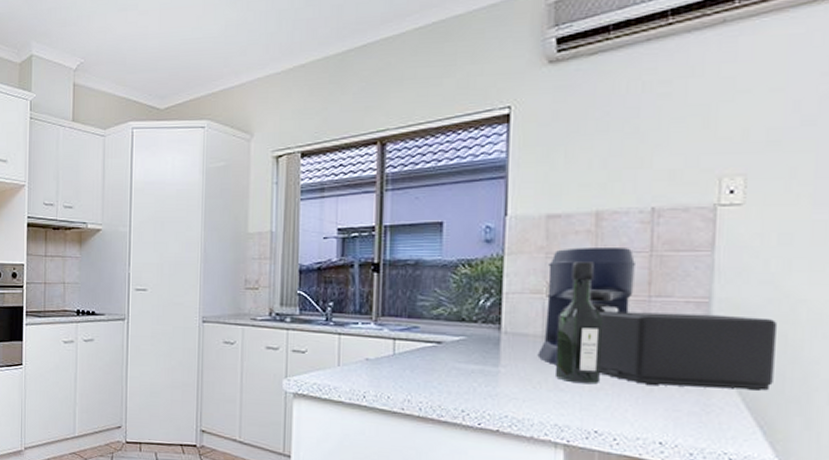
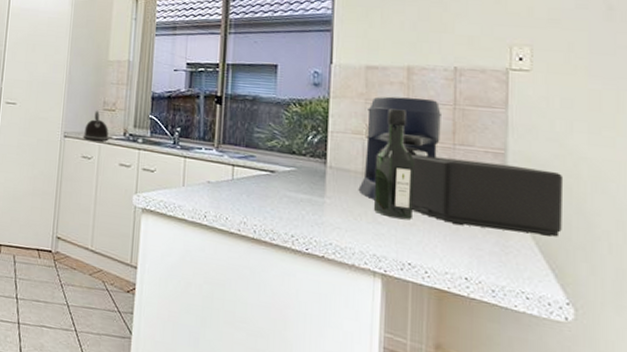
kettle: none [225,290,253,324] -> present [84,110,109,142]

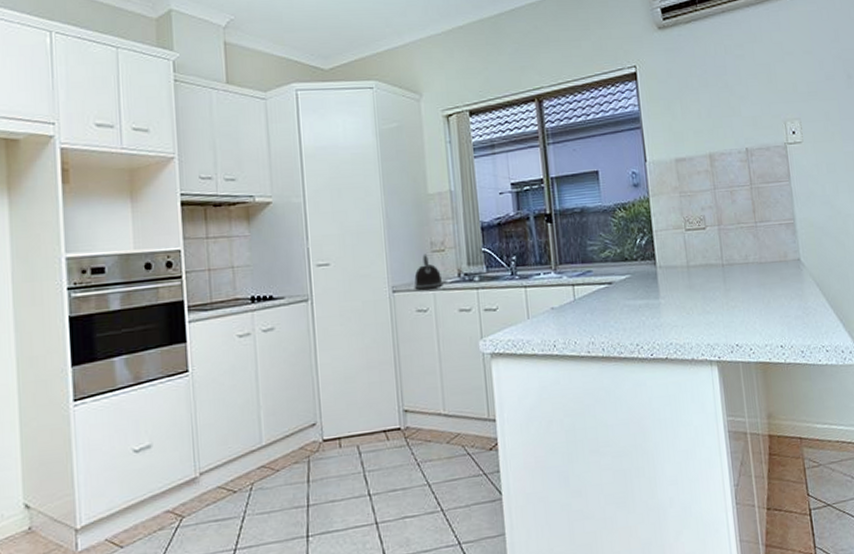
coffee maker: present [358,96,443,199] -> none [683,183,745,290]
bottle: present [373,108,416,219] -> none [696,197,733,304]
toaster: present [411,154,564,238] -> none [724,231,843,298]

